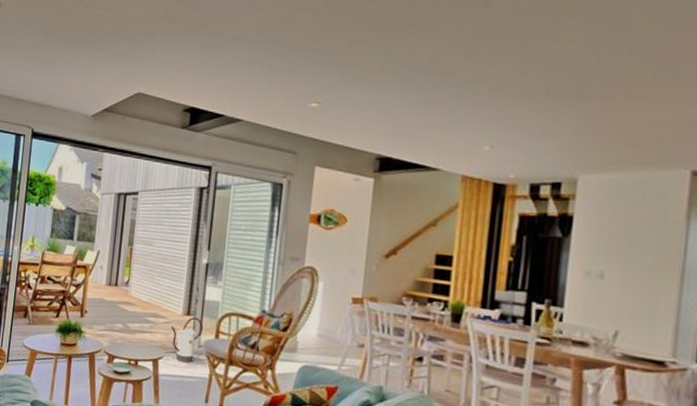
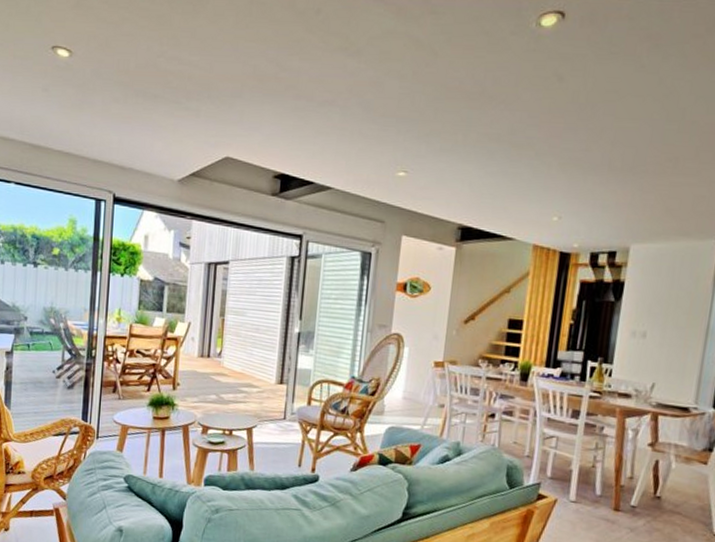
watering can: present [171,317,203,363] -> none [264,385,296,430]

